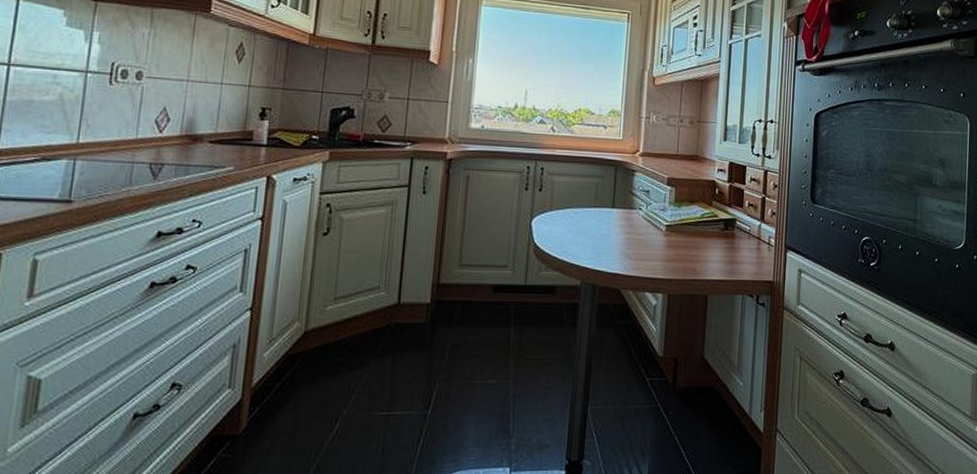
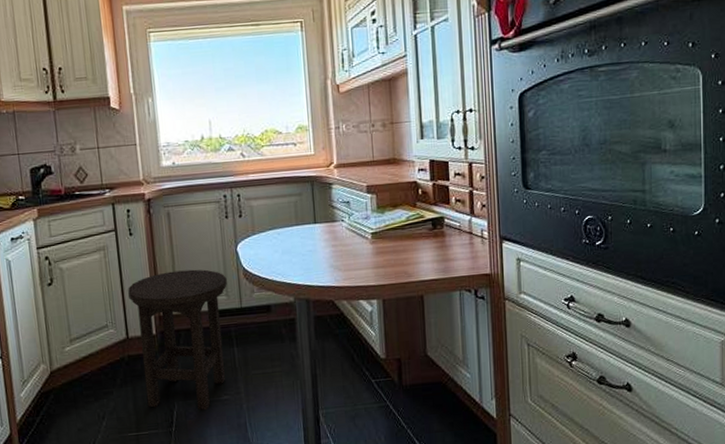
stool: none [406,237,516,393] -> present [128,269,227,410]

